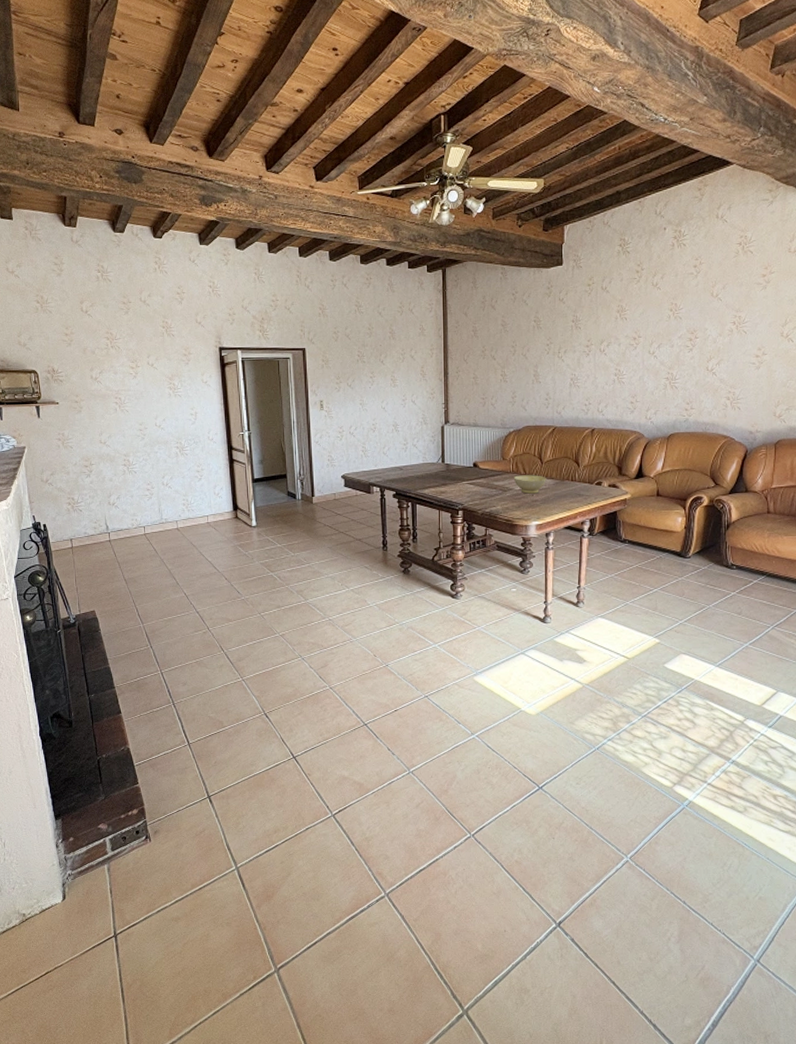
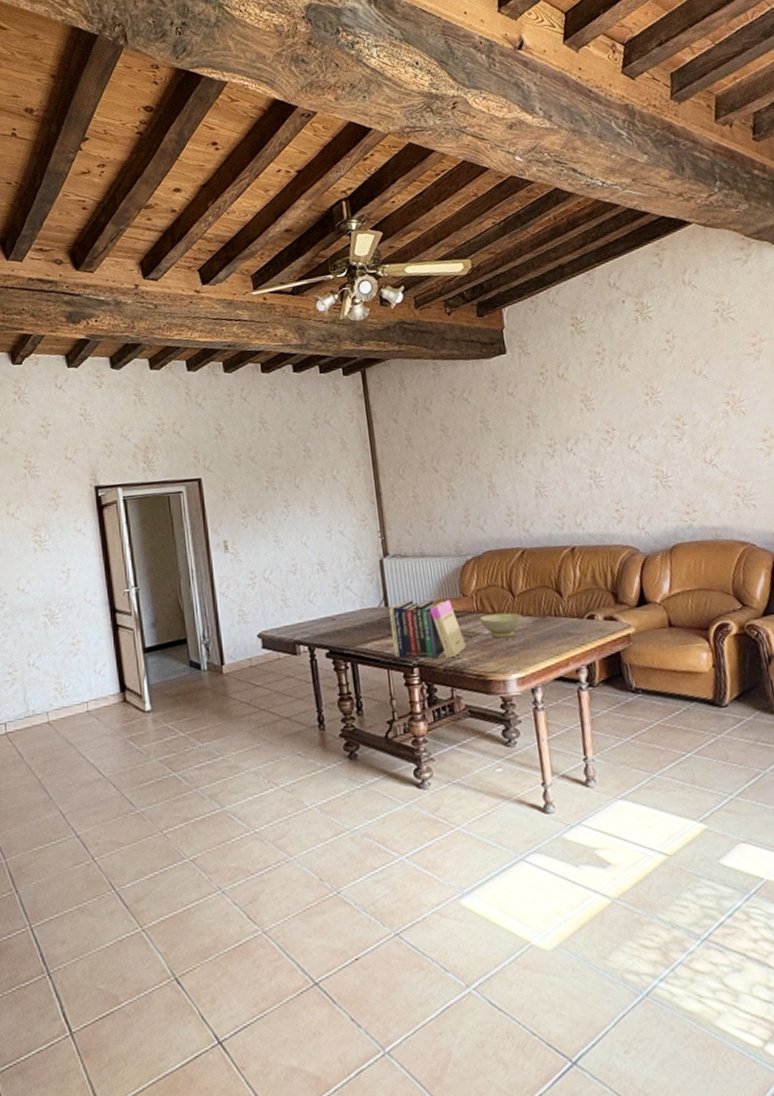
books: none [444,459,501,506] -> present [388,600,466,659]

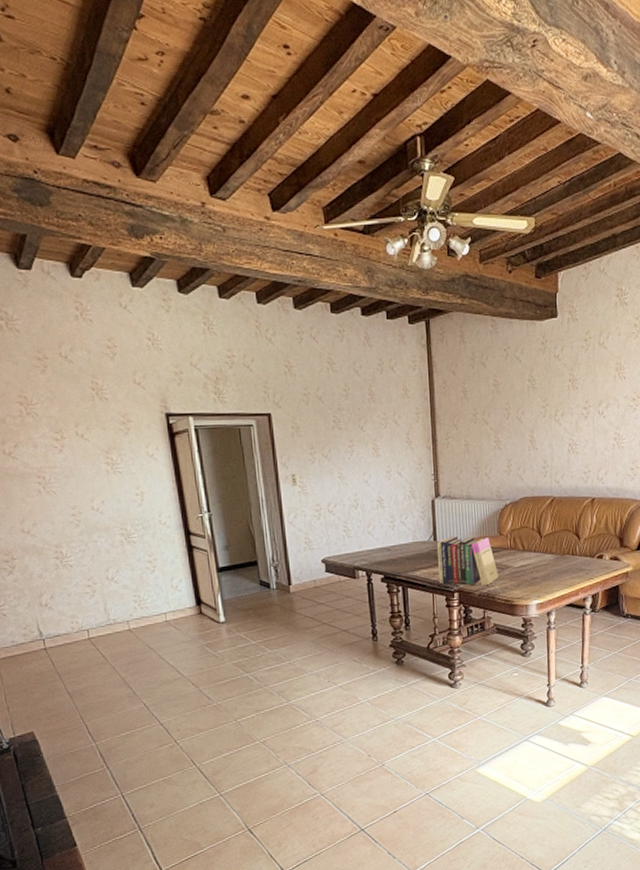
bowl: present [479,612,523,638] -> none [511,550,546,571]

